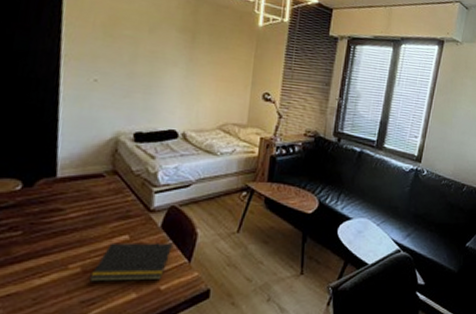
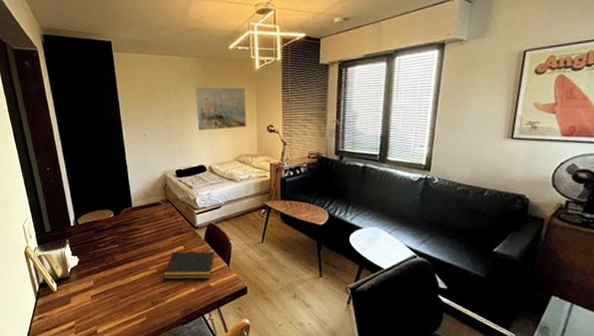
wall art: none [174,33,243,91] -> present [196,87,247,131]

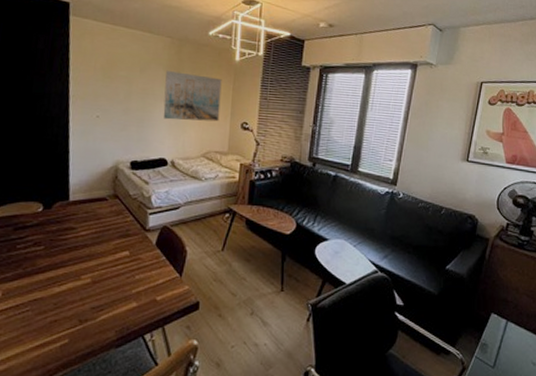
notepad: present [163,251,214,279] -> none [98,257,166,292]

